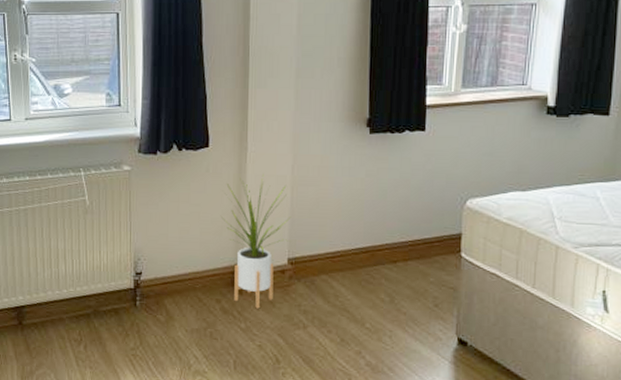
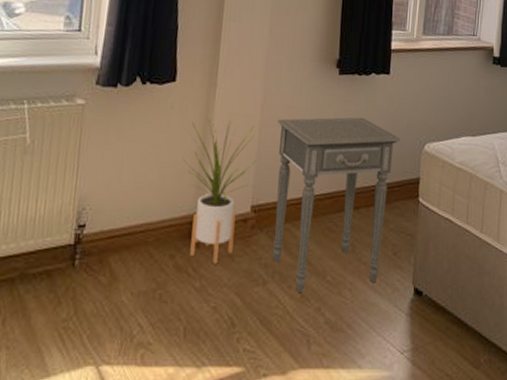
side table: none [308,174,439,338] -> present [272,117,401,294]

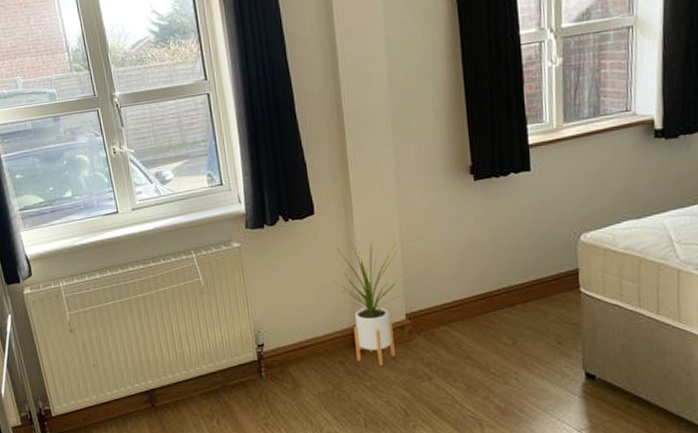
side table: present [272,117,401,294] -> none [417,218,552,385]

